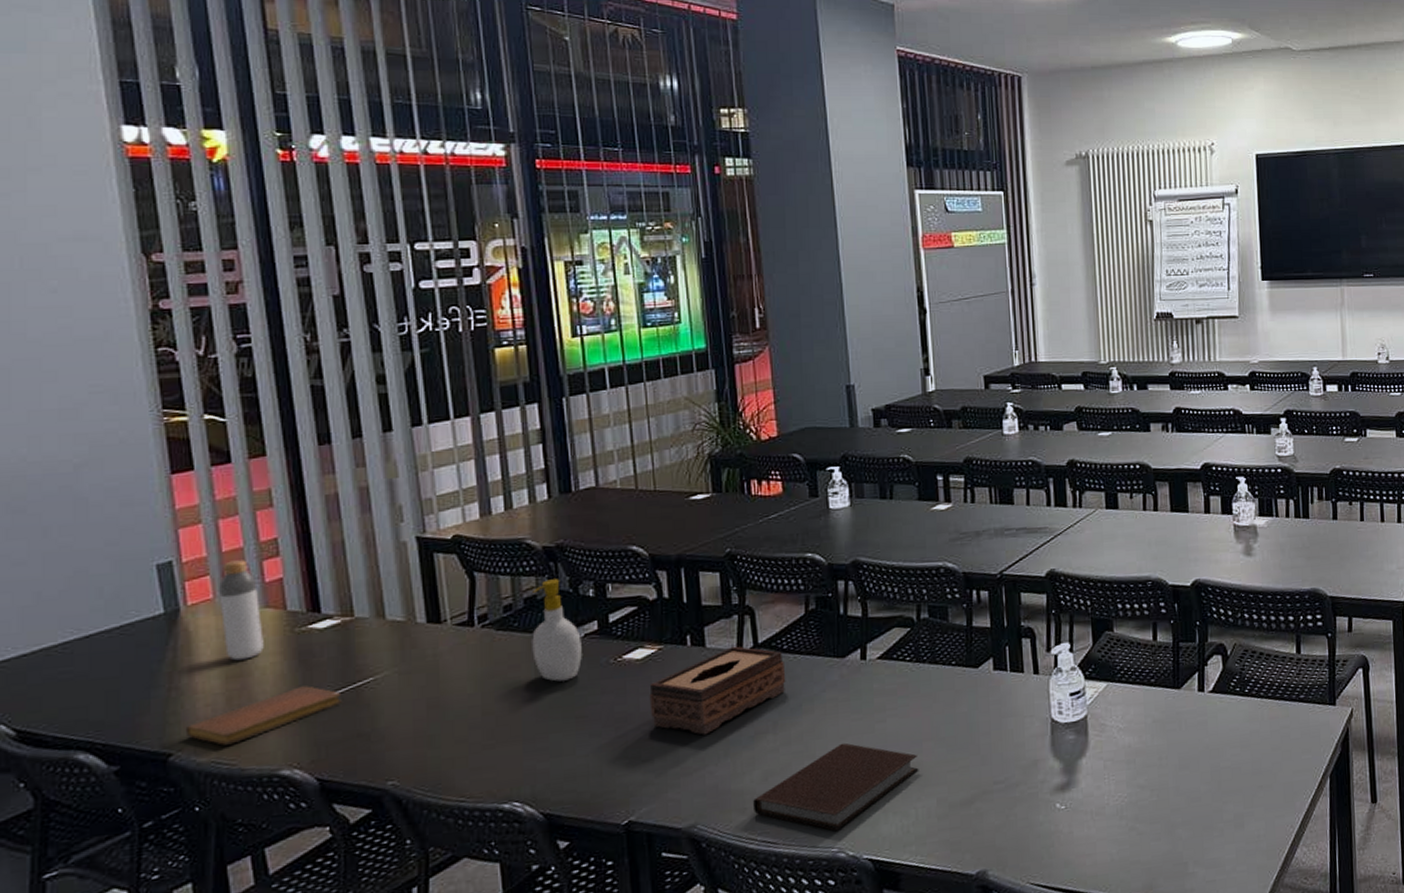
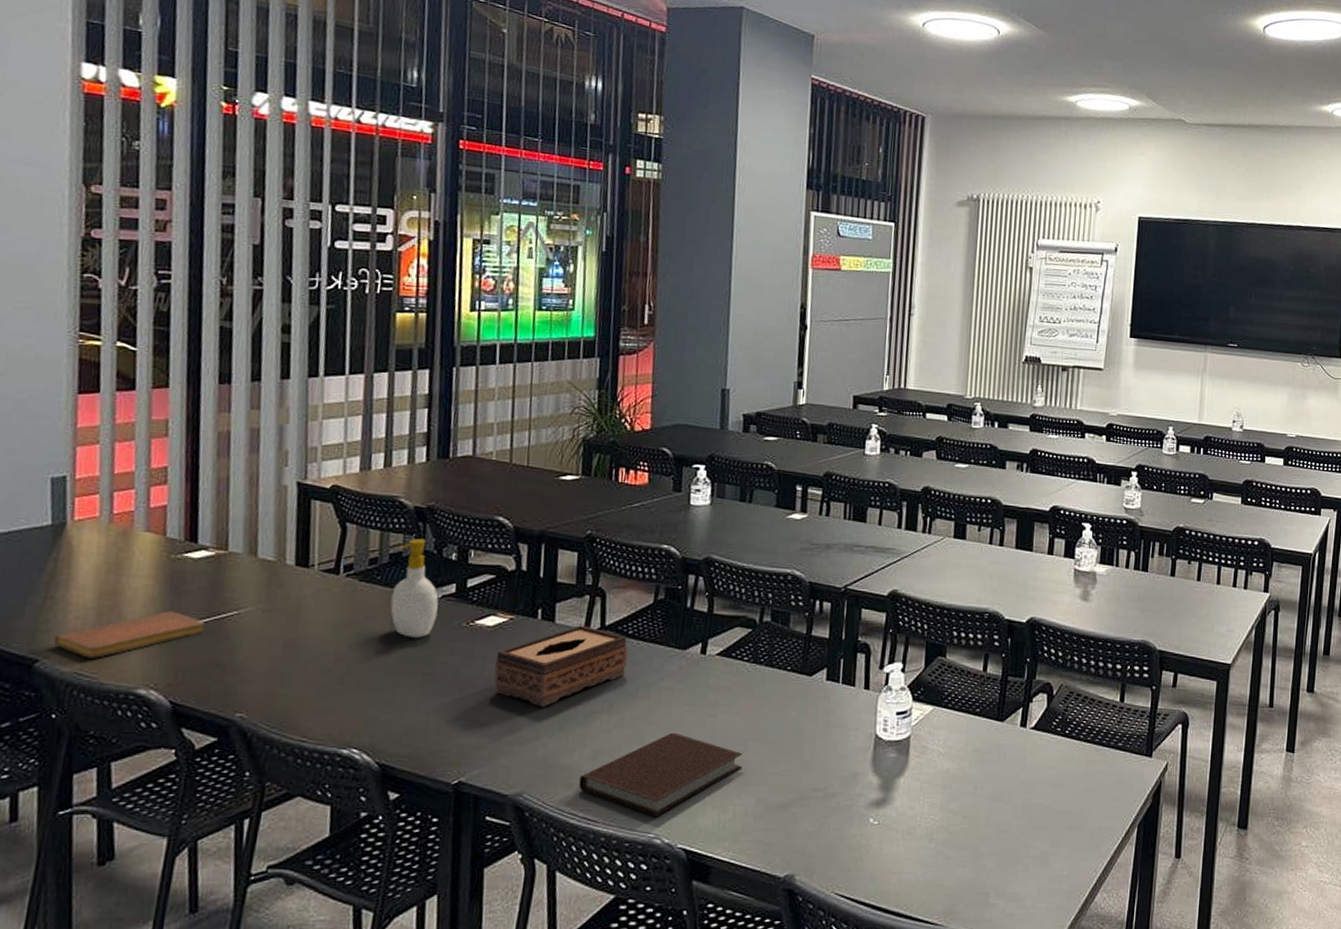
bottle: present [219,560,264,661] -> none [103,483,142,579]

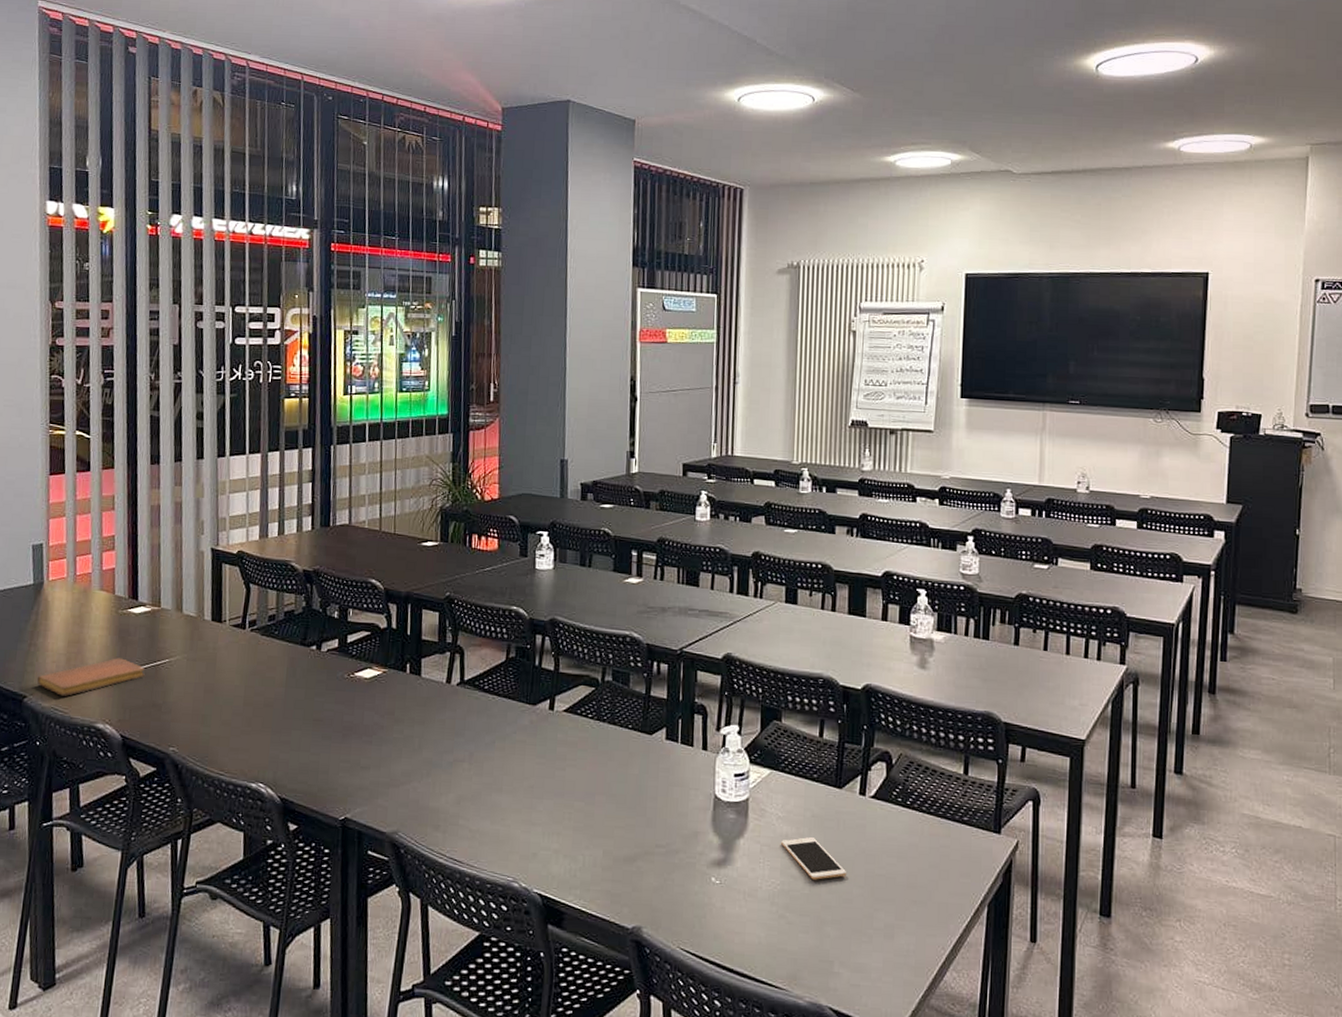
soap bottle: present [390,539,439,638] -> none [286,598,325,687]
tissue box: present [494,625,628,707] -> none [371,679,485,754]
notebook: present [579,732,743,817] -> none [446,782,590,862]
cell phone: none [942,772,1006,814] -> present [781,837,847,880]

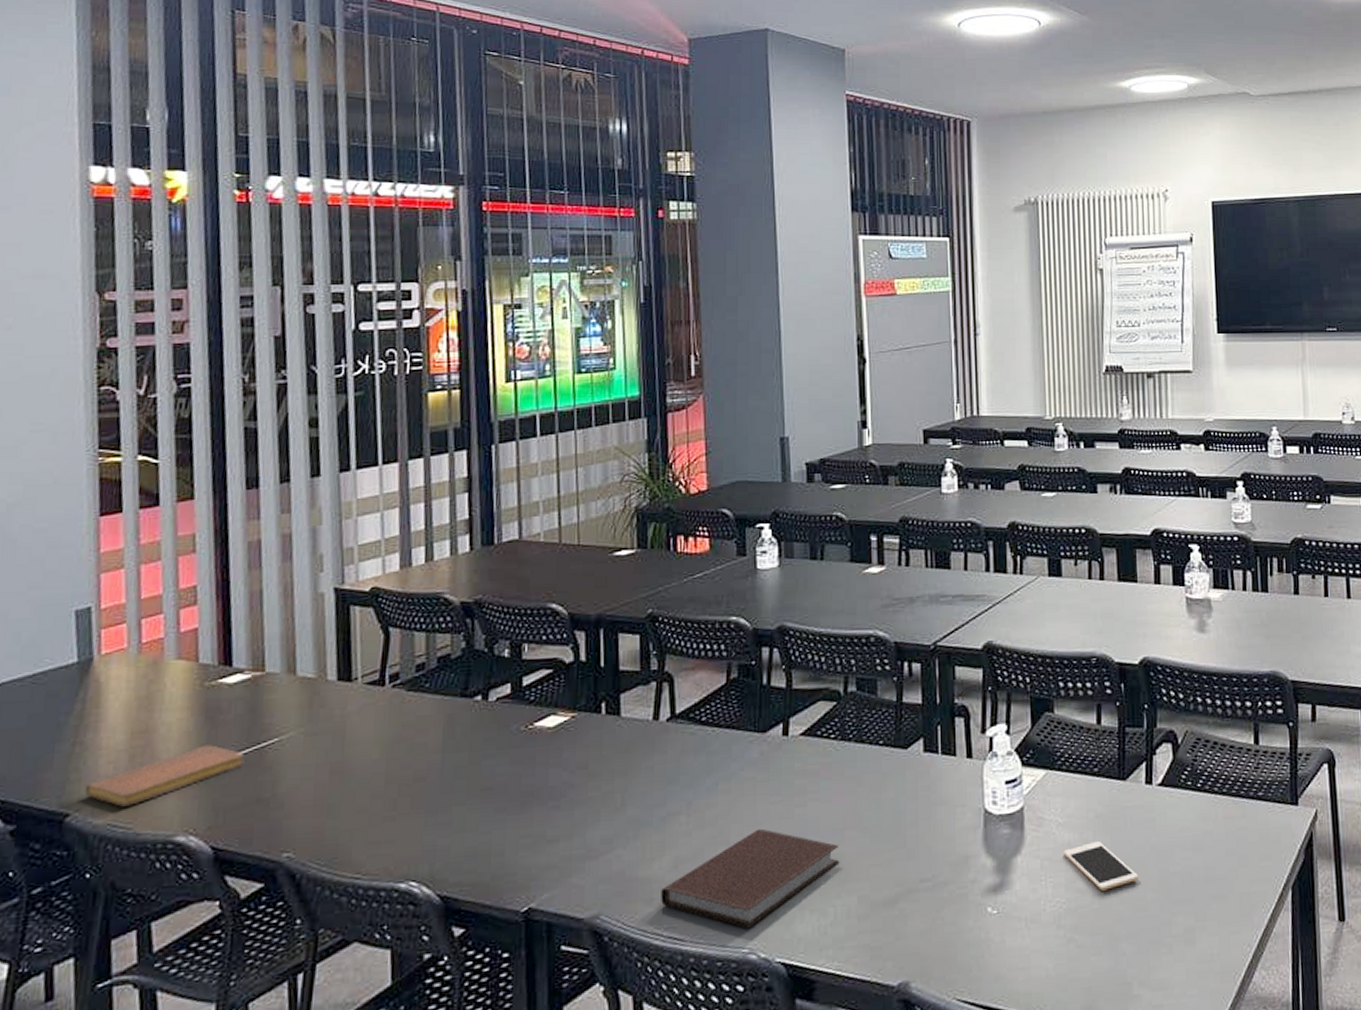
notebook: none [446,782,590,862] -> present [661,828,840,929]

